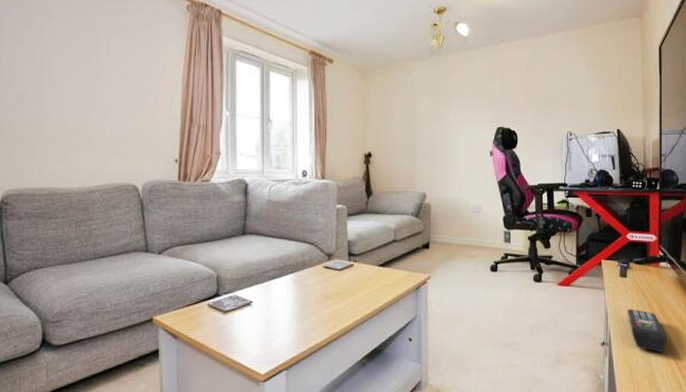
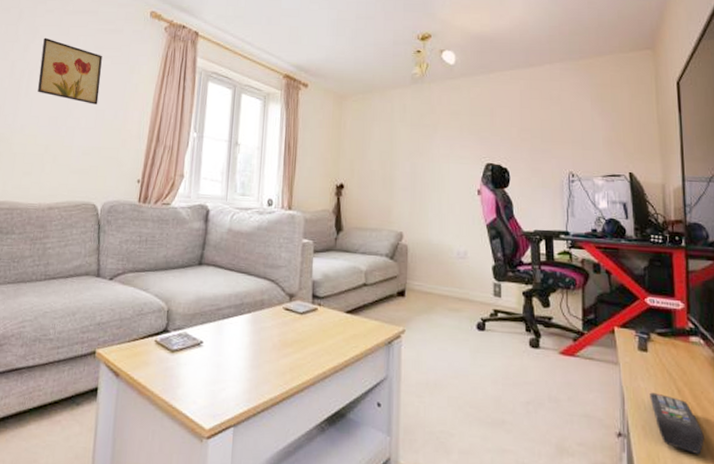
wall art: none [60,20,126,88] -> present [38,37,103,105]

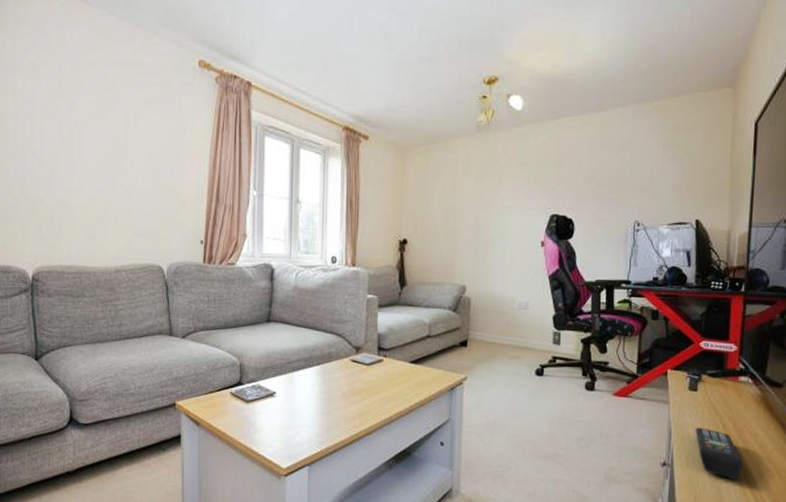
wall art: present [38,37,103,105] -> none [89,93,154,164]

